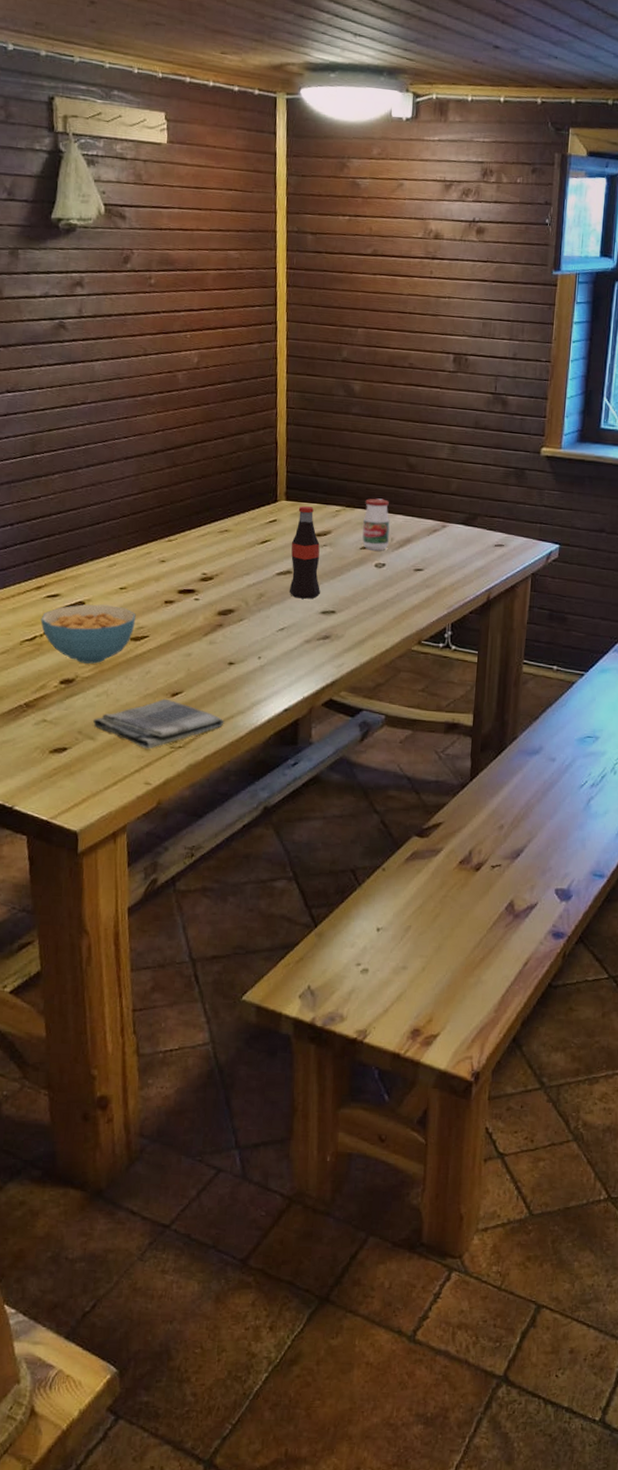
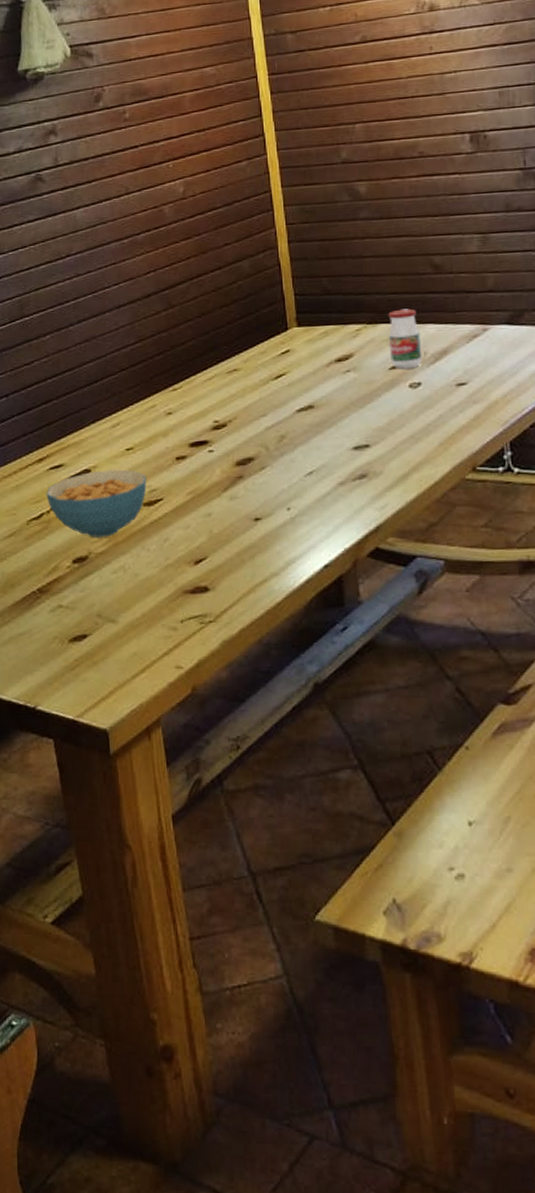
dish towel: present [92,698,225,749] -> none [111,567,257,628]
bottle: present [289,506,320,599] -> none [309,330,349,436]

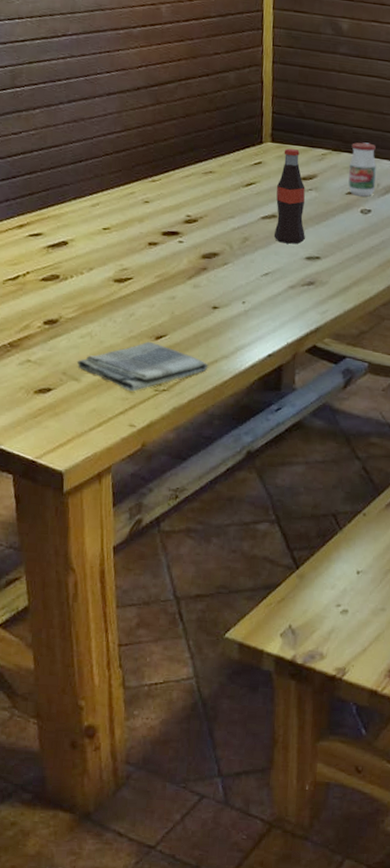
cereal bowl: present [46,469,147,539] -> none [23,244,120,305]
dish towel: none [111,567,257,628] -> present [76,341,209,392]
bottle: none [309,330,349,436] -> present [273,148,305,244]

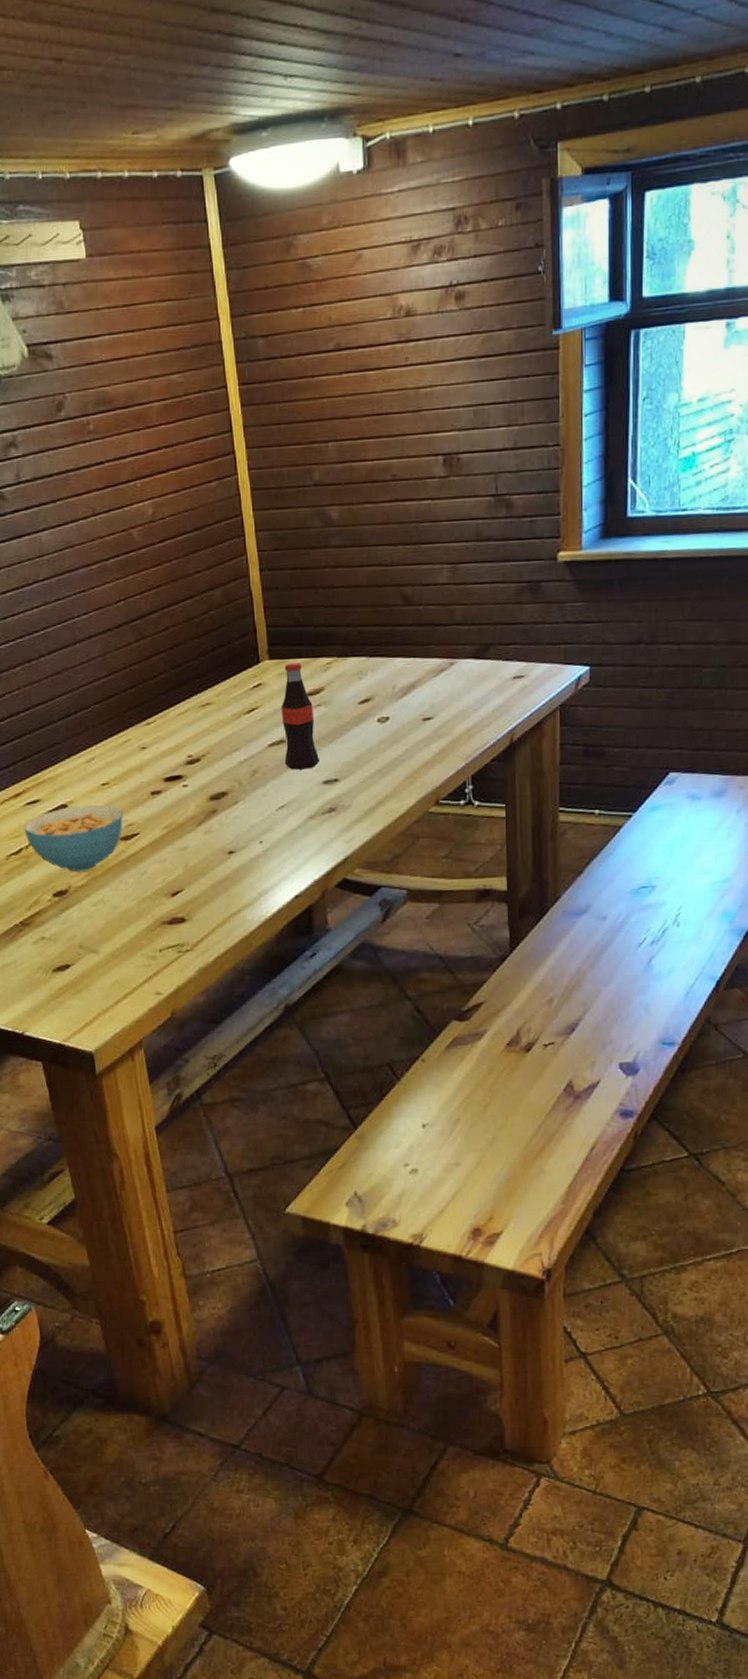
cereal bowl: none [23,244,120,305] -> present [24,804,123,873]
dish towel: present [76,341,209,392] -> none [92,899,232,957]
jar: present [348,142,377,197] -> none [358,641,390,704]

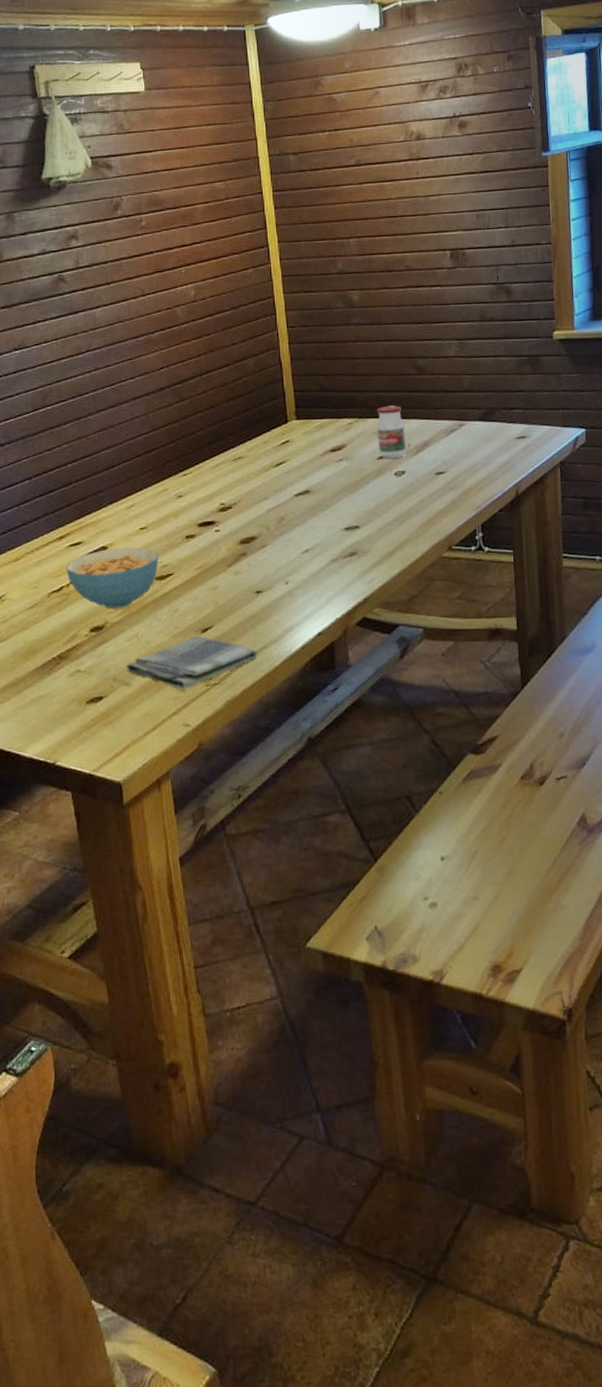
dish towel: none [92,899,232,957] -> present [125,635,258,690]
bottle: present [280,663,319,770] -> none [306,423,341,517]
jar: none [358,641,390,704] -> present [376,405,406,459]

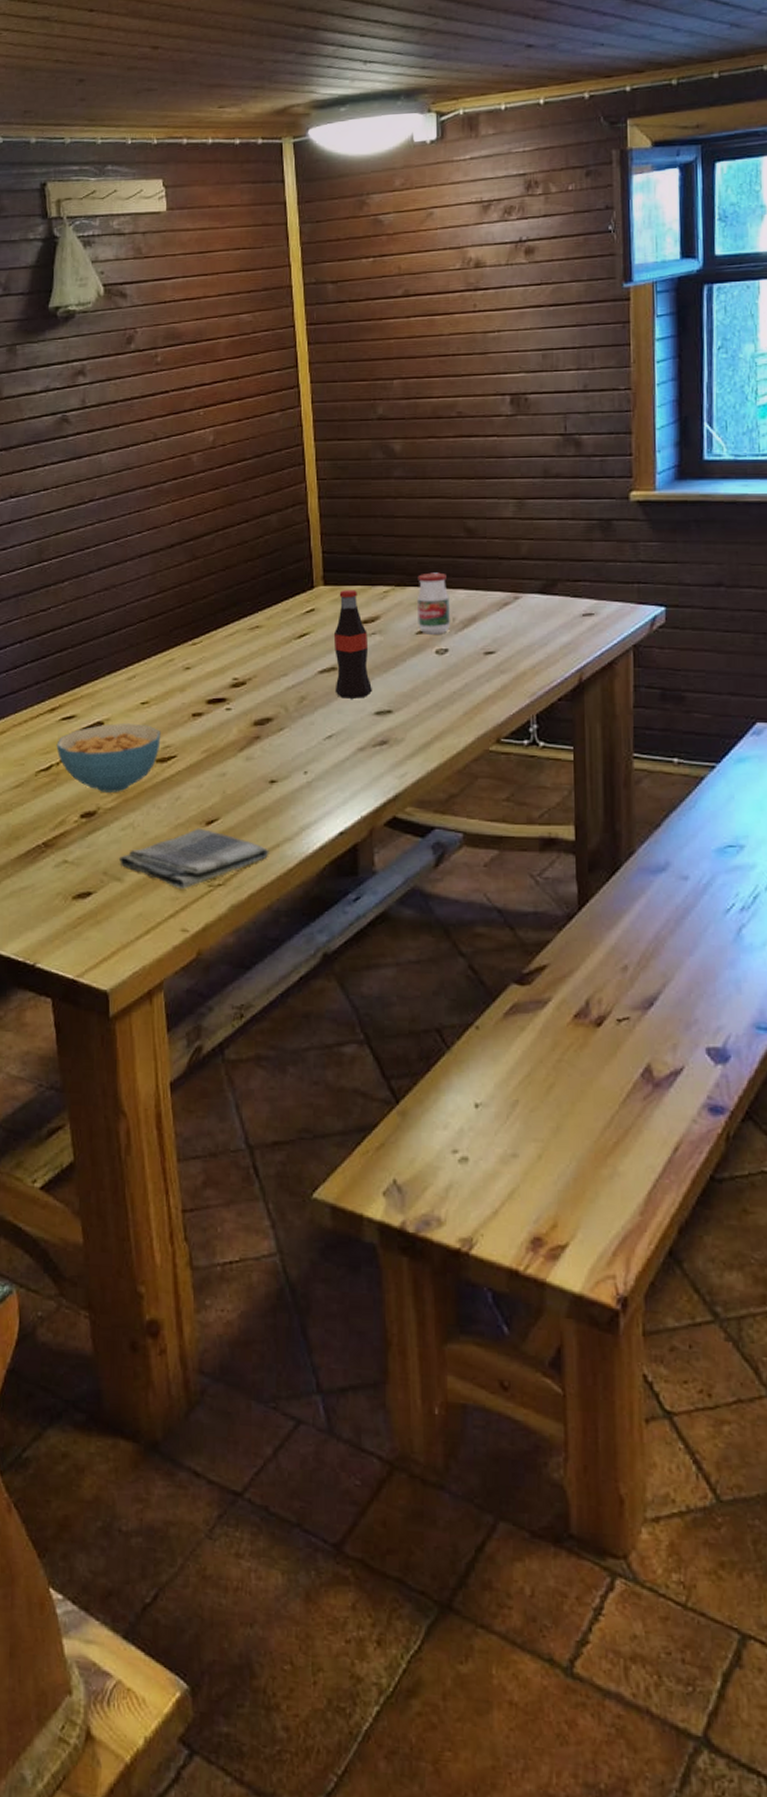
bottle: none [306,423,341,517] -> present [333,590,372,699]

